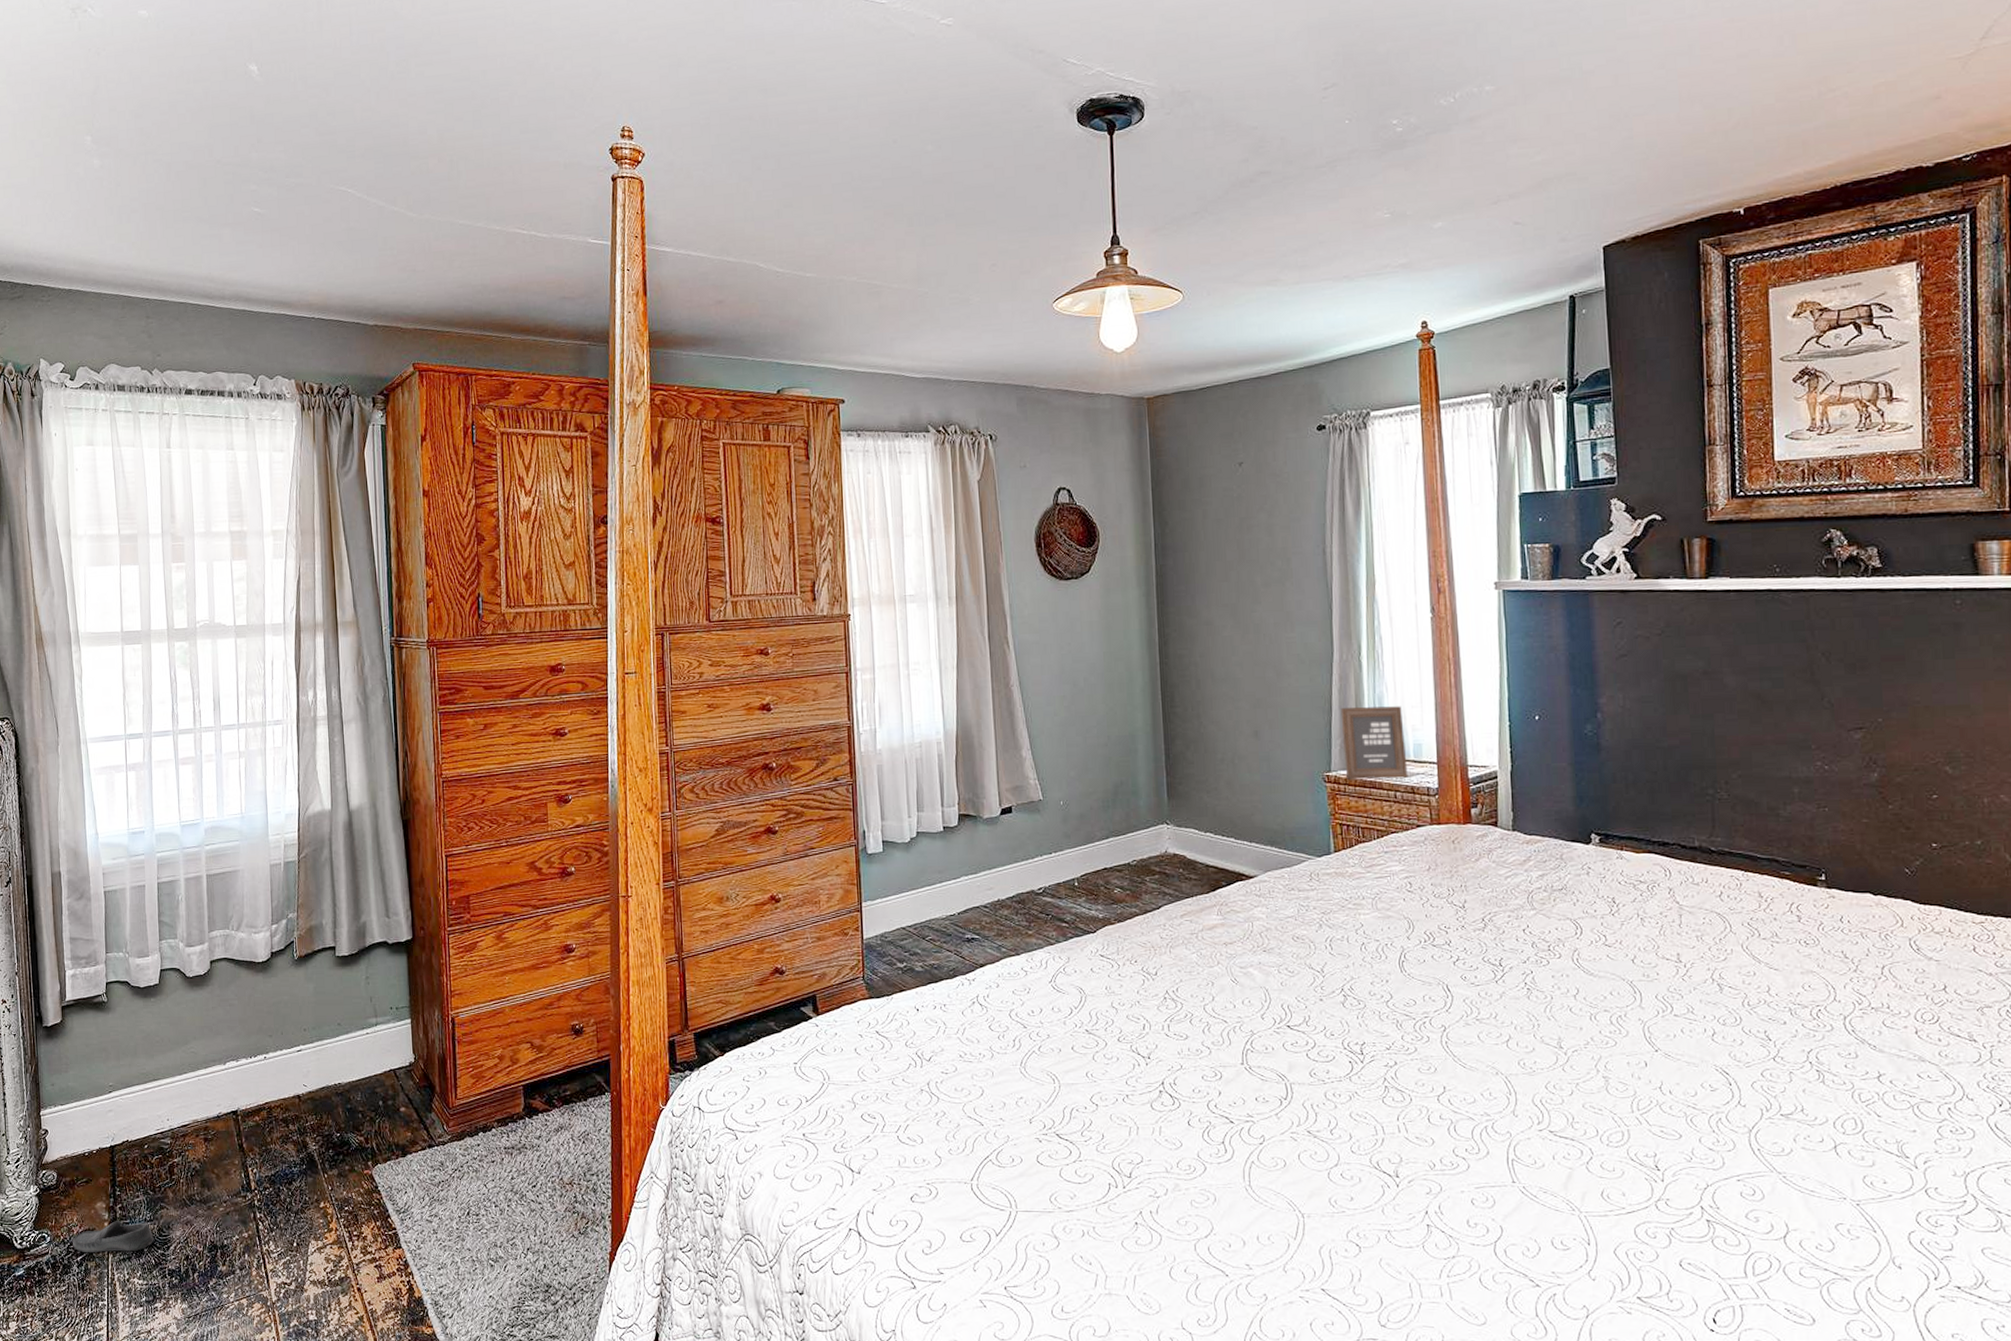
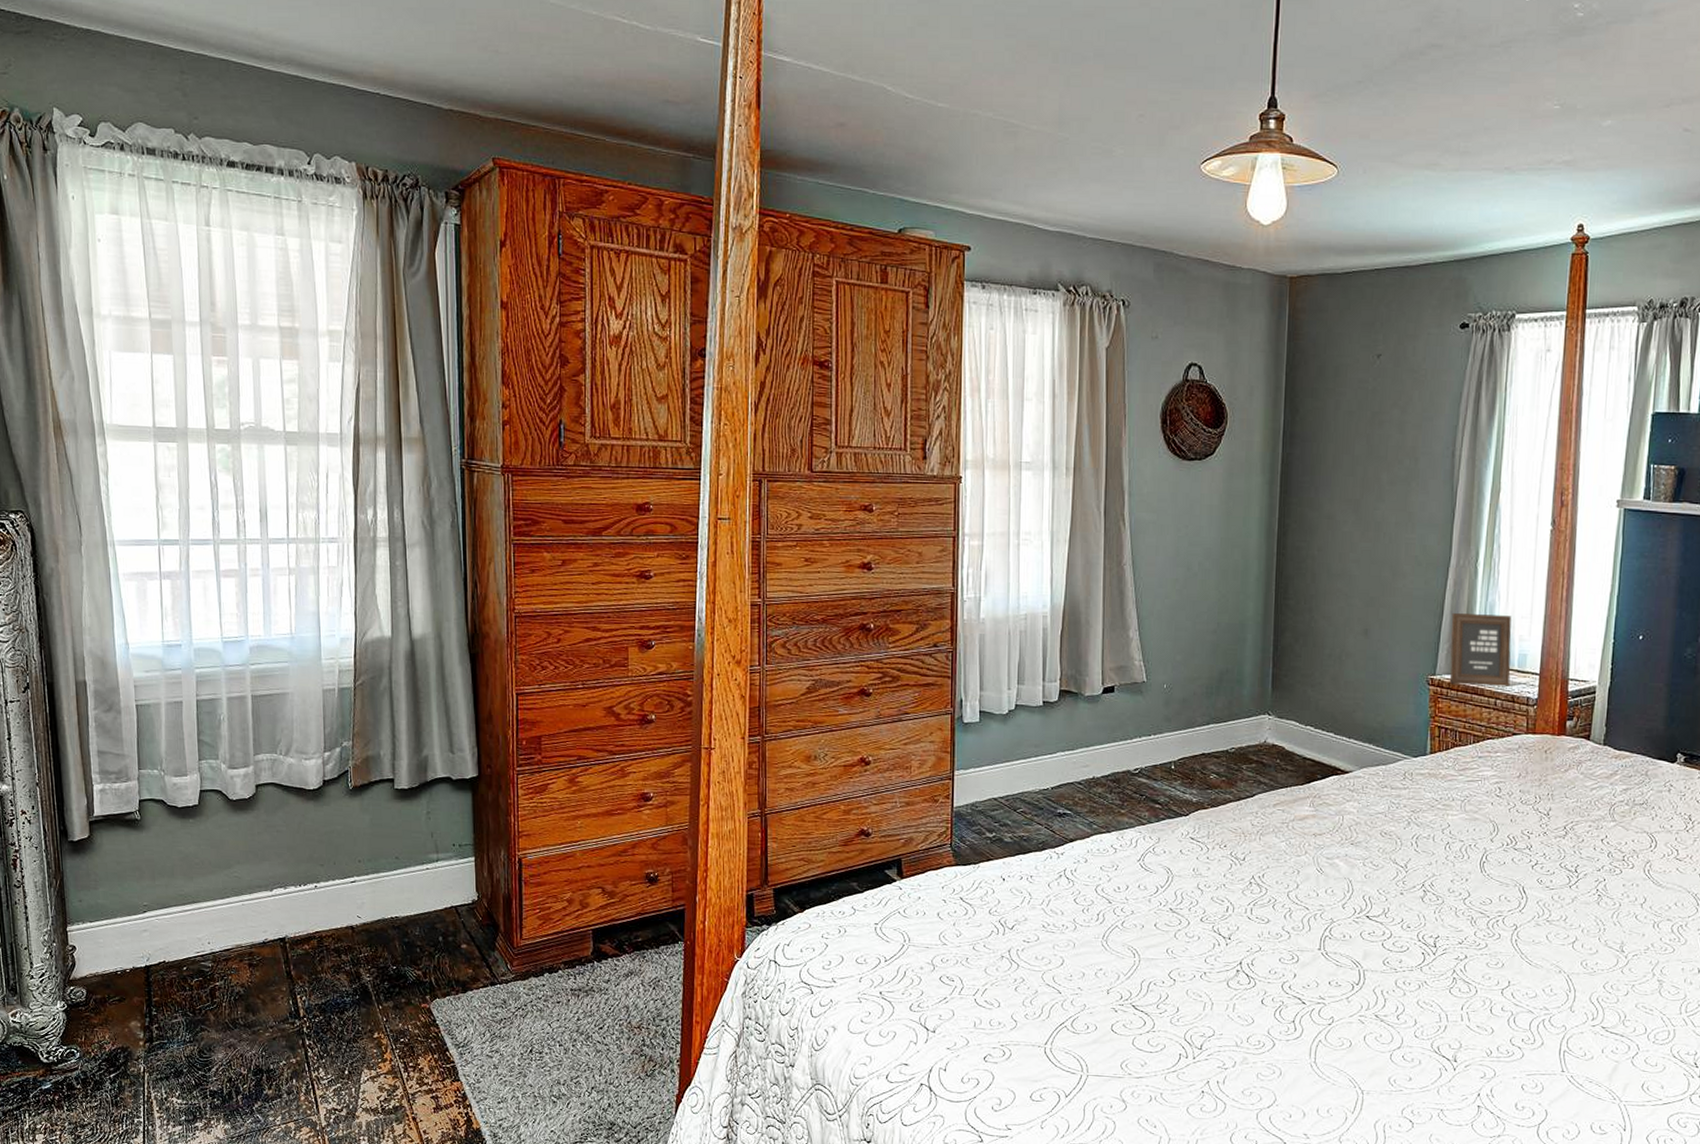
shoe: present [73,1221,154,1253] -> none [105,1040,194,1072]

